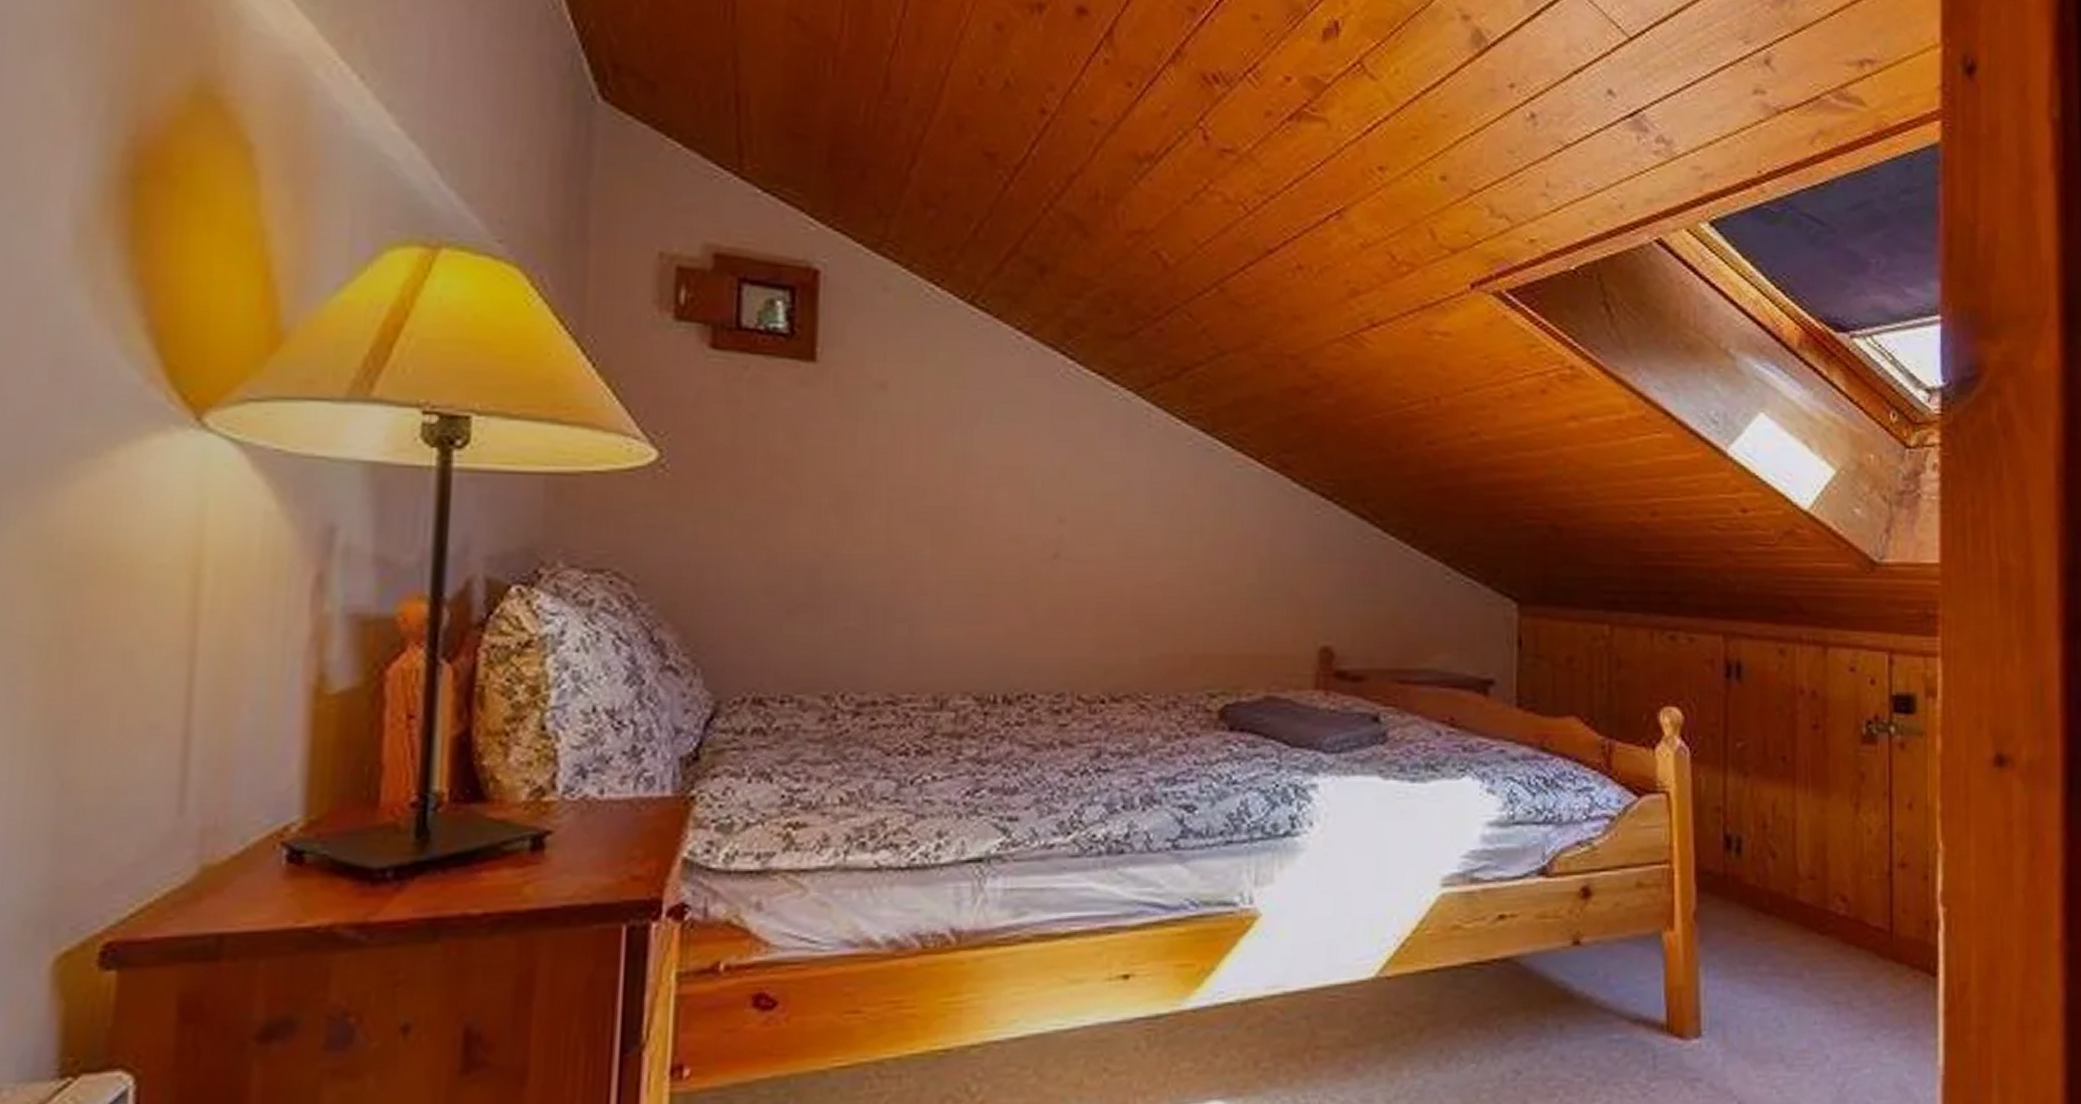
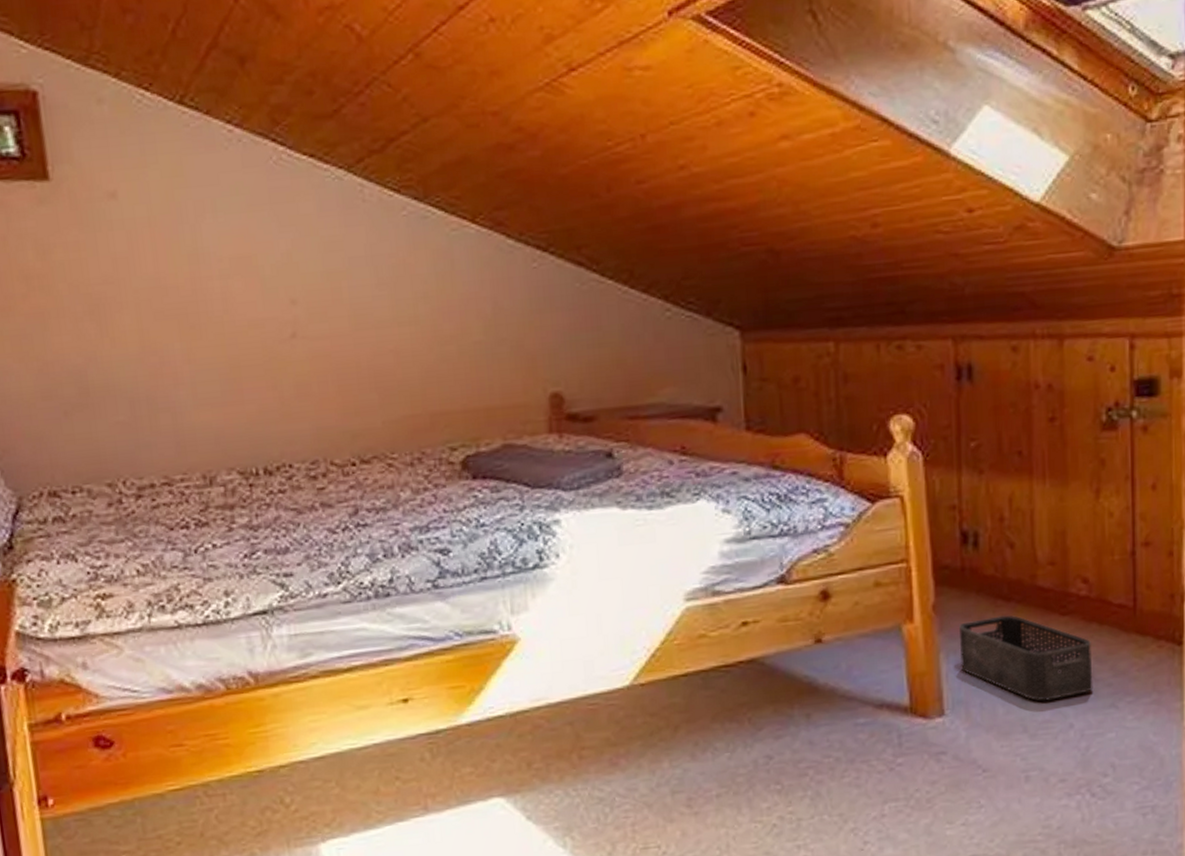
storage bin: none [1719,930,1850,1028] -> present [958,615,1093,701]

